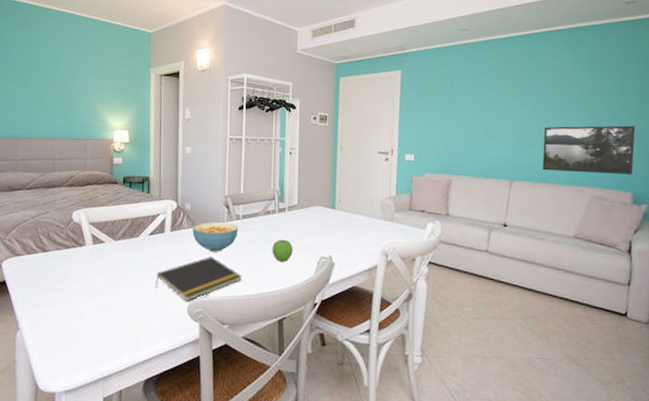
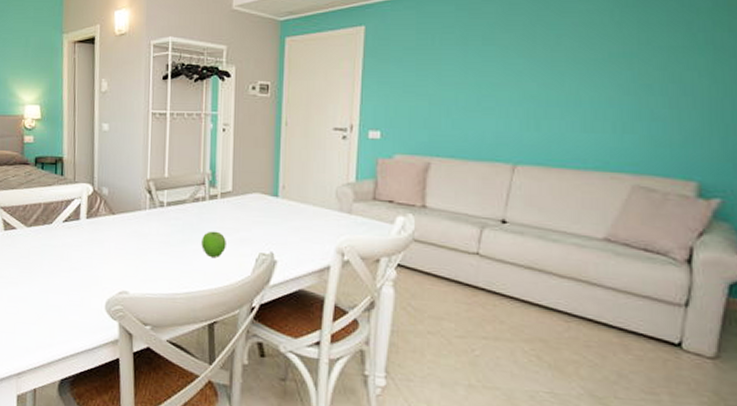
notepad: present [155,257,242,301] -> none [70,248,166,297]
cereal bowl: present [192,222,239,252] -> none [110,209,163,243]
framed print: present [542,125,636,176] -> none [560,90,707,159]

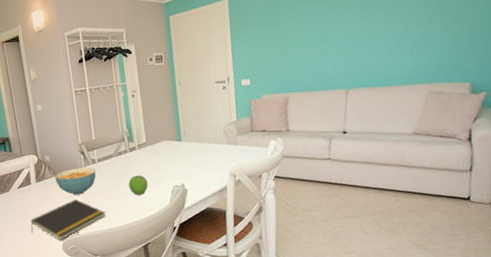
notepad: none [70,248,166,297] -> present [30,199,106,241]
cereal bowl: none [110,209,163,243] -> present [55,167,96,195]

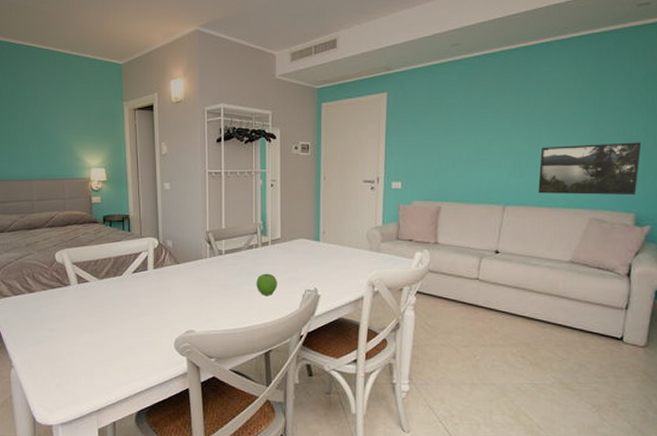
notepad: present [30,199,106,241] -> none [142,293,227,337]
cereal bowl: present [55,167,96,195] -> none [176,258,222,288]
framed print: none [376,16,470,75] -> present [538,142,642,196]

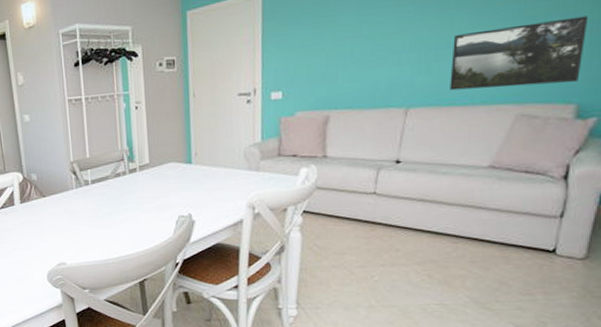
fruit: present [256,273,277,295] -> none [126,201,149,224]

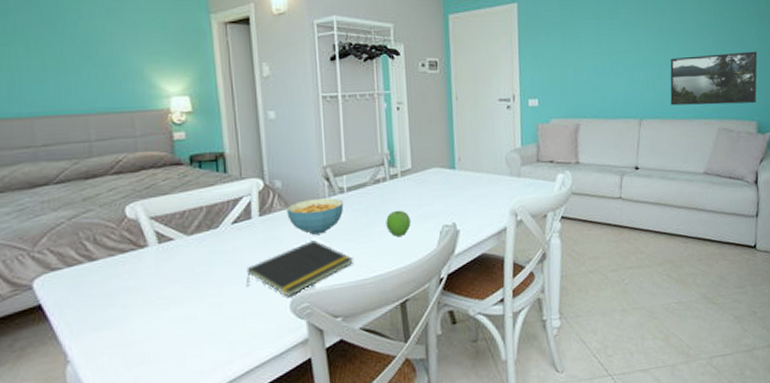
notepad: none [12,225,98,270] -> present [246,240,353,297]
cereal bowl: none [42,189,89,220] -> present [287,198,344,235]
fruit: none [126,201,149,224] -> present [386,210,411,237]

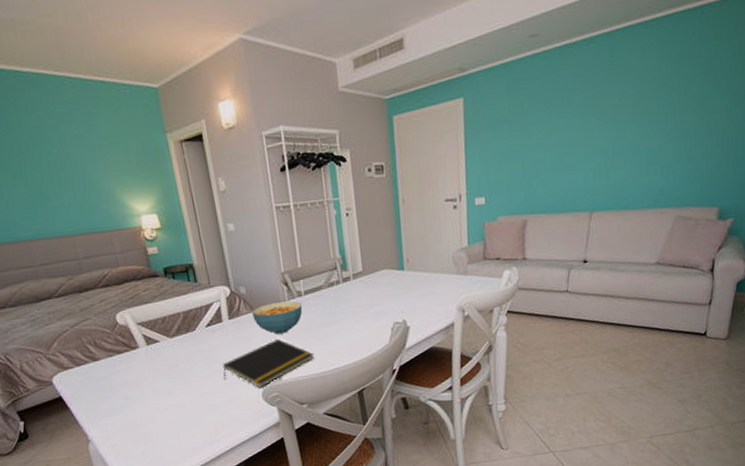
fruit: present [386,210,411,237] -> none [341,310,364,334]
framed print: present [670,51,758,106] -> none [624,131,726,196]

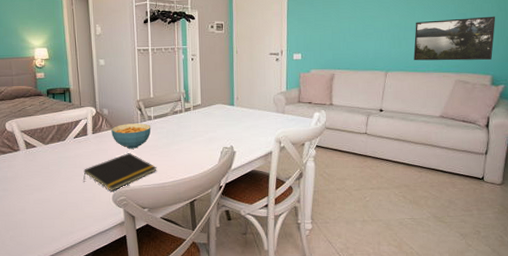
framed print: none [624,131,726,196] -> present [413,16,496,61]

